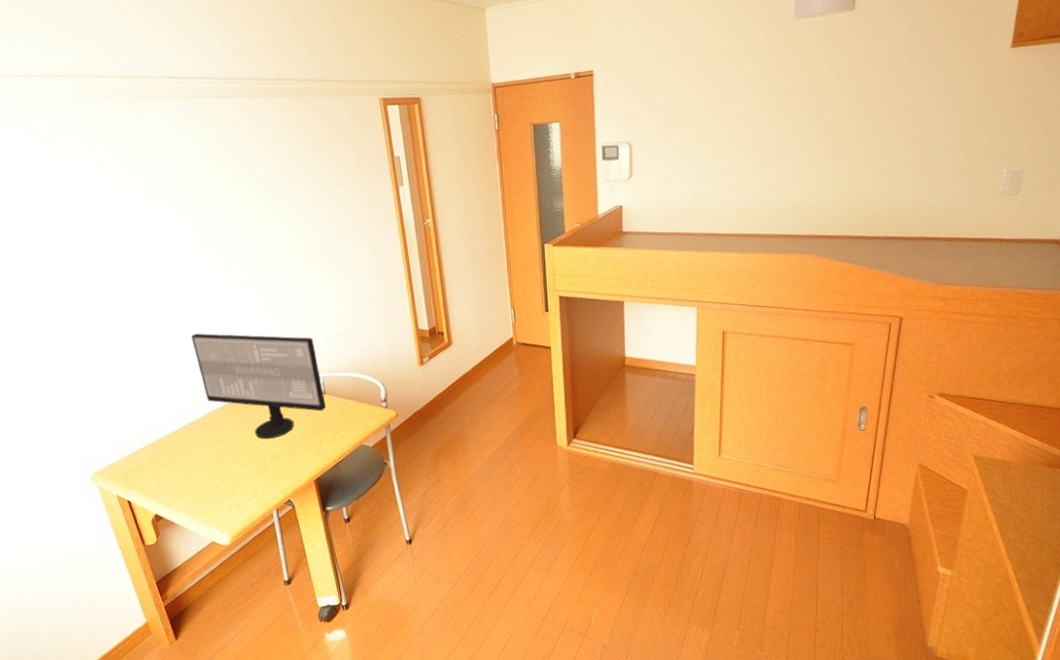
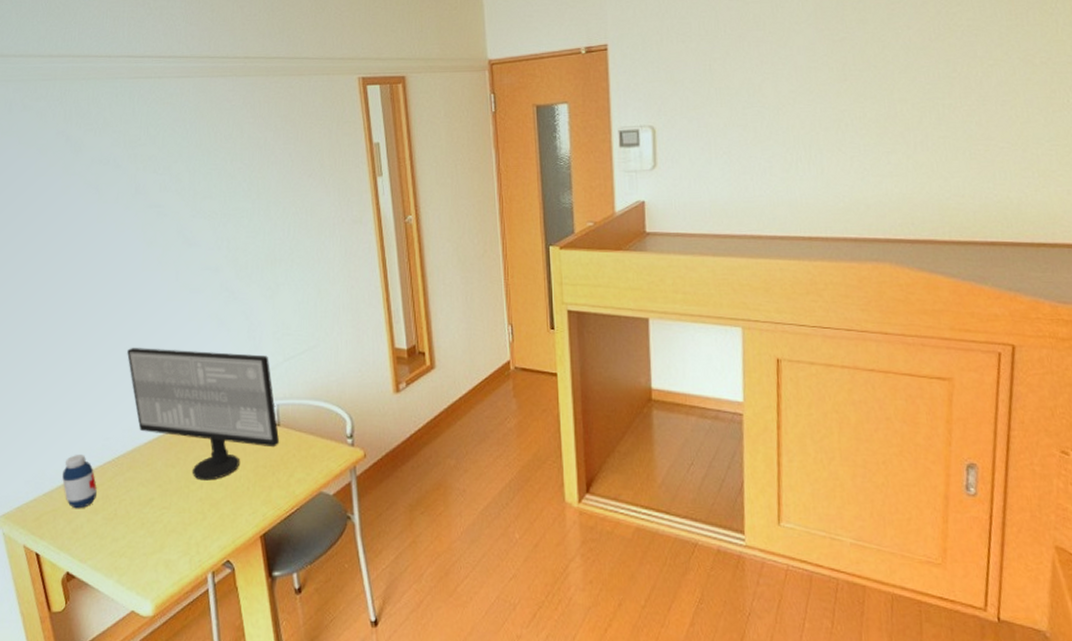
medicine bottle: none [144,422,175,465] -> present [62,455,97,509]

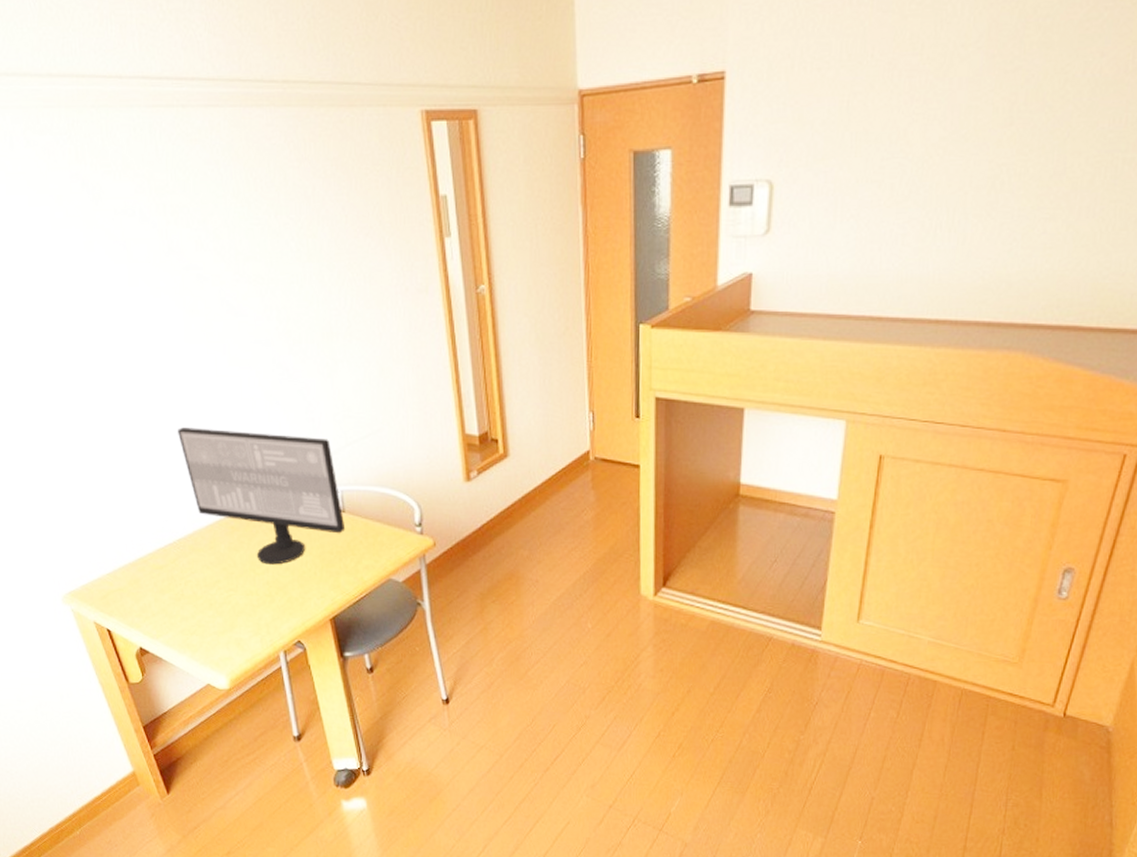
medicine bottle: present [62,455,97,509] -> none [124,536,161,589]

